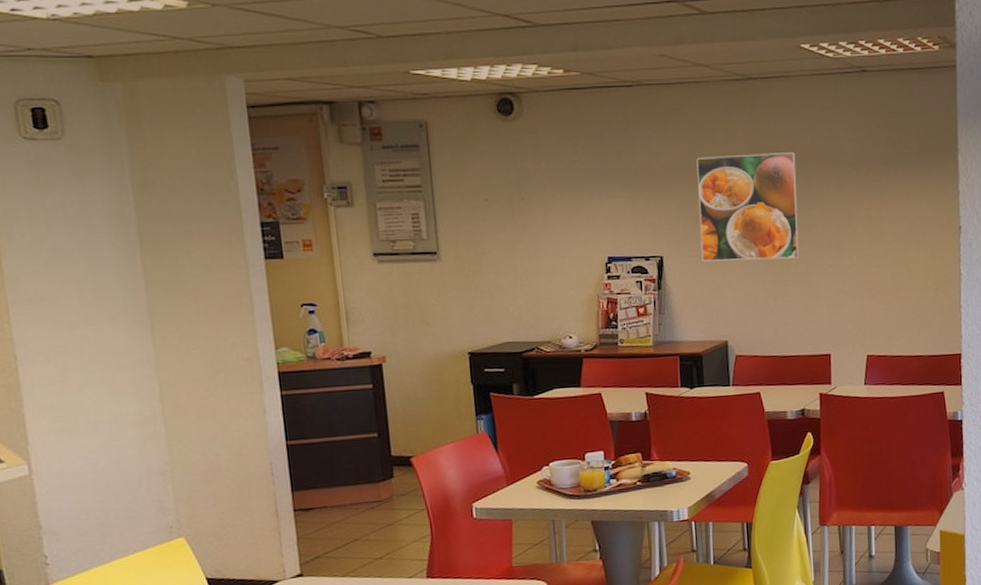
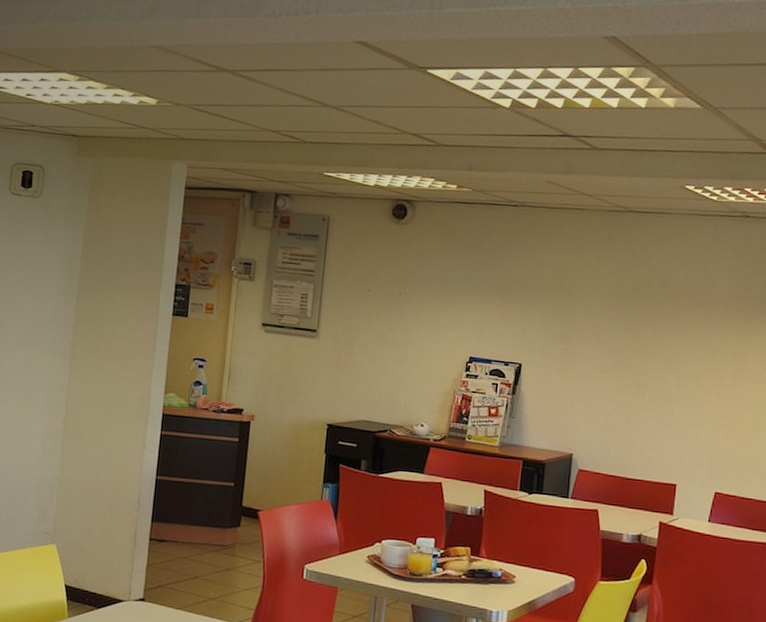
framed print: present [696,152,800,262] -> none [559,277,666,385]

